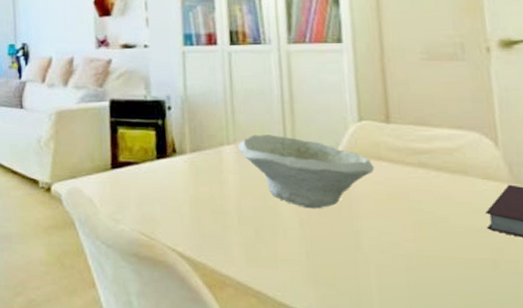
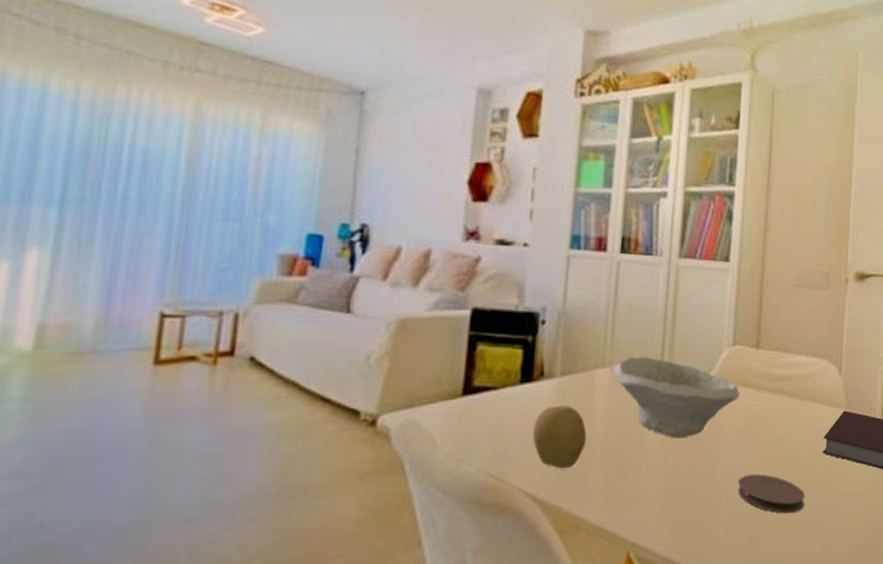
fruit: none [173,177,222,231] -> present [532,406,587,468]
coaster: none [386,246,472,290] -> present [737,474,804,514]

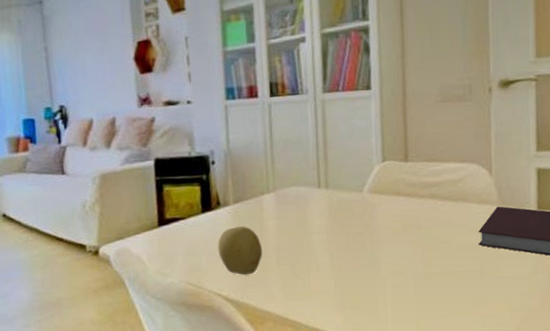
bowl: present [613,357,740,439] -> none [277,180,393,244]
coaster: present [737,474,804,514] -> none [400,267,464,298]

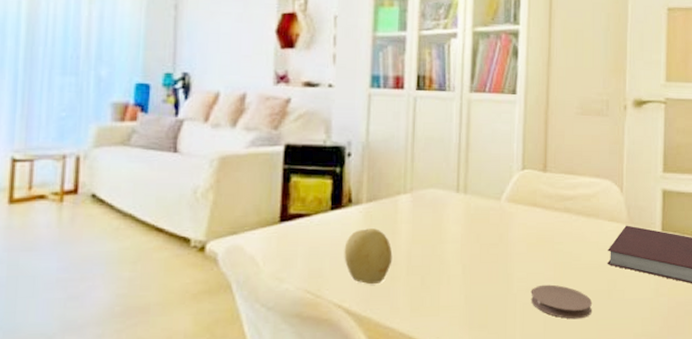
coaster: none [400,267,464,298] -> present [530,284,592,320]

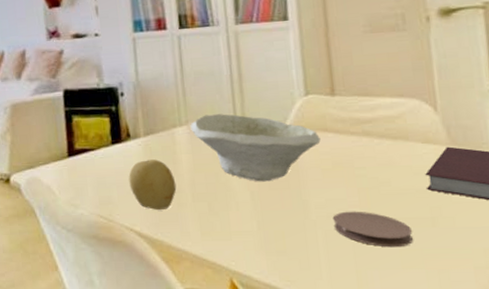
bowl: none [414,183,530,255] -> present [190,114,321,182]

